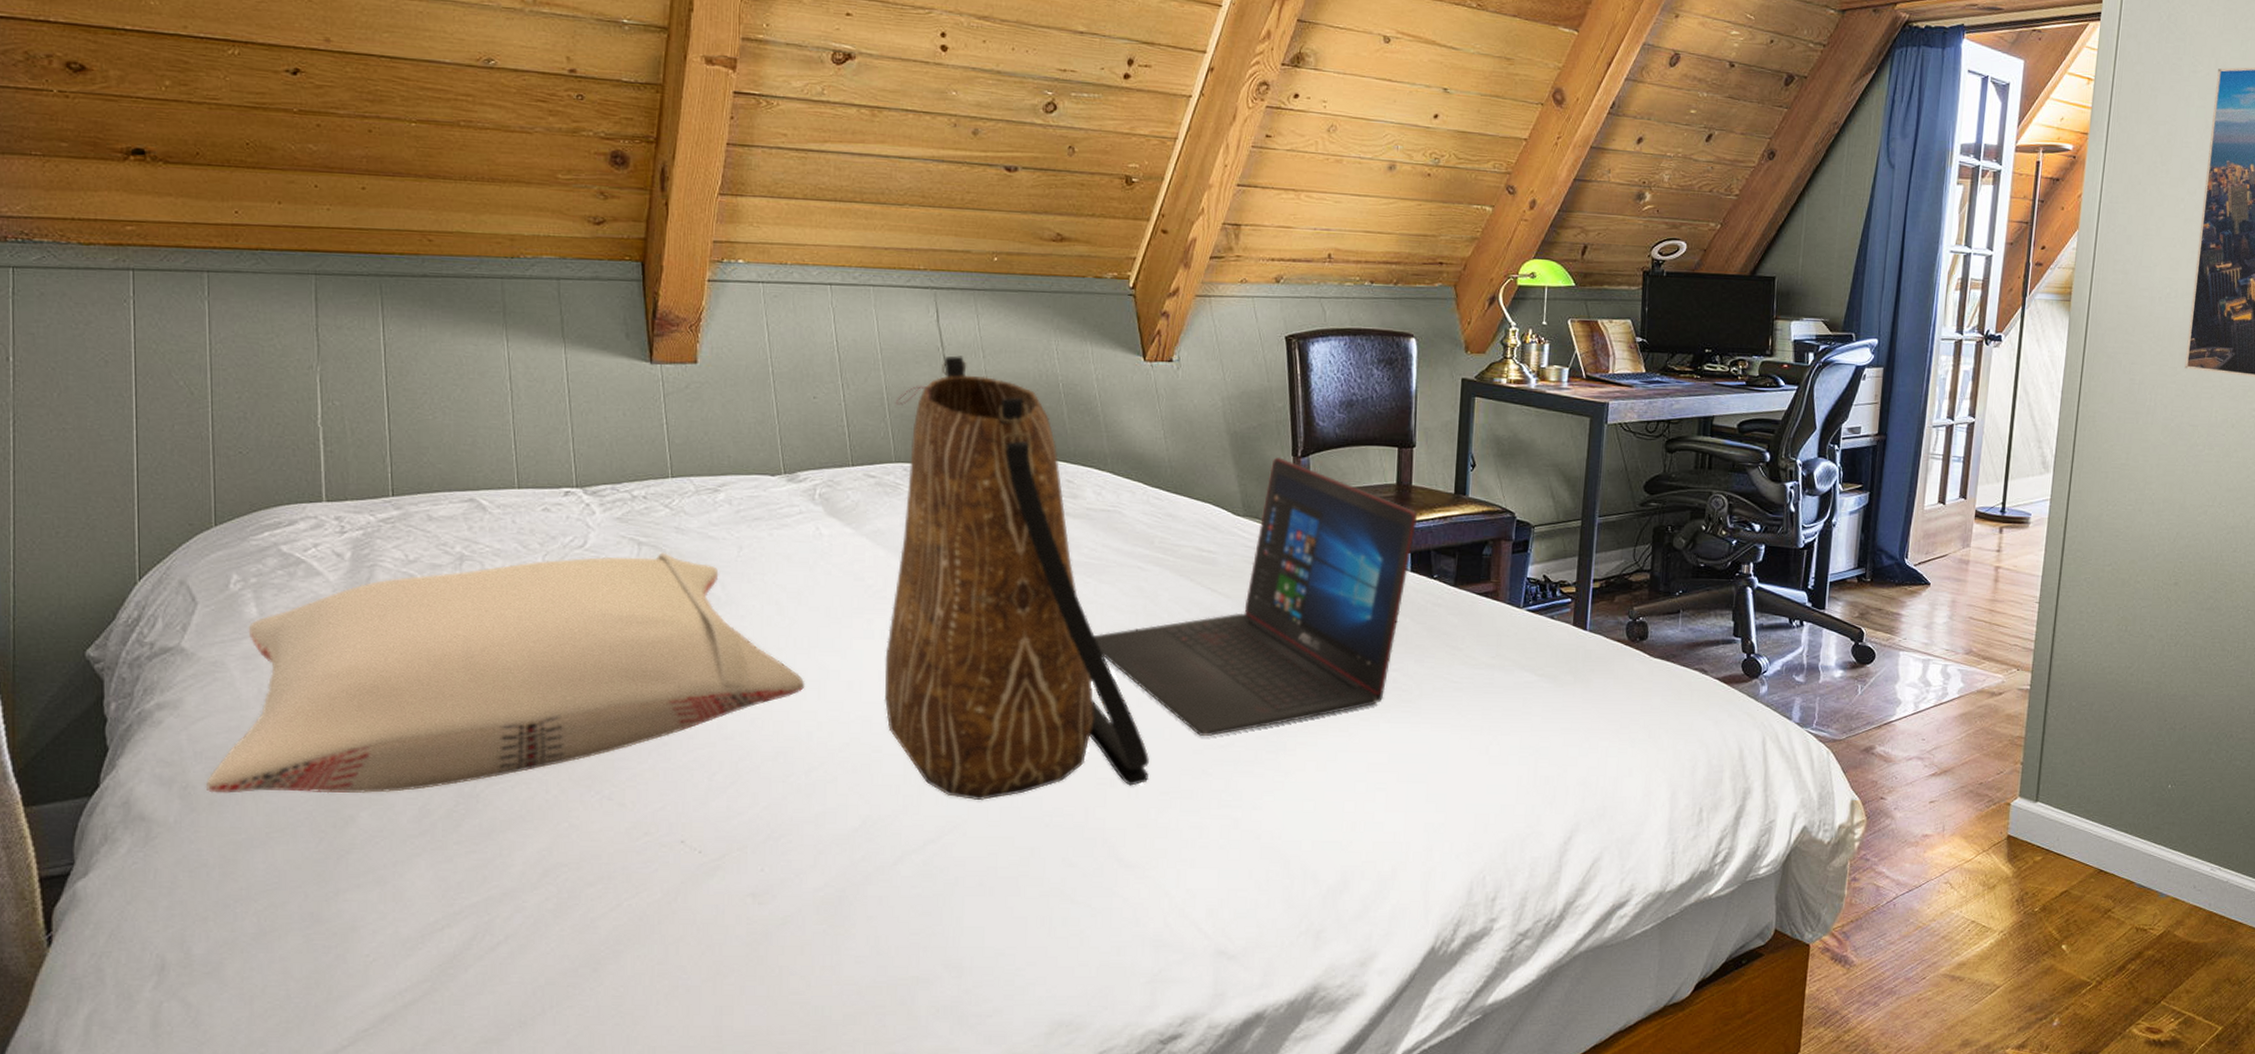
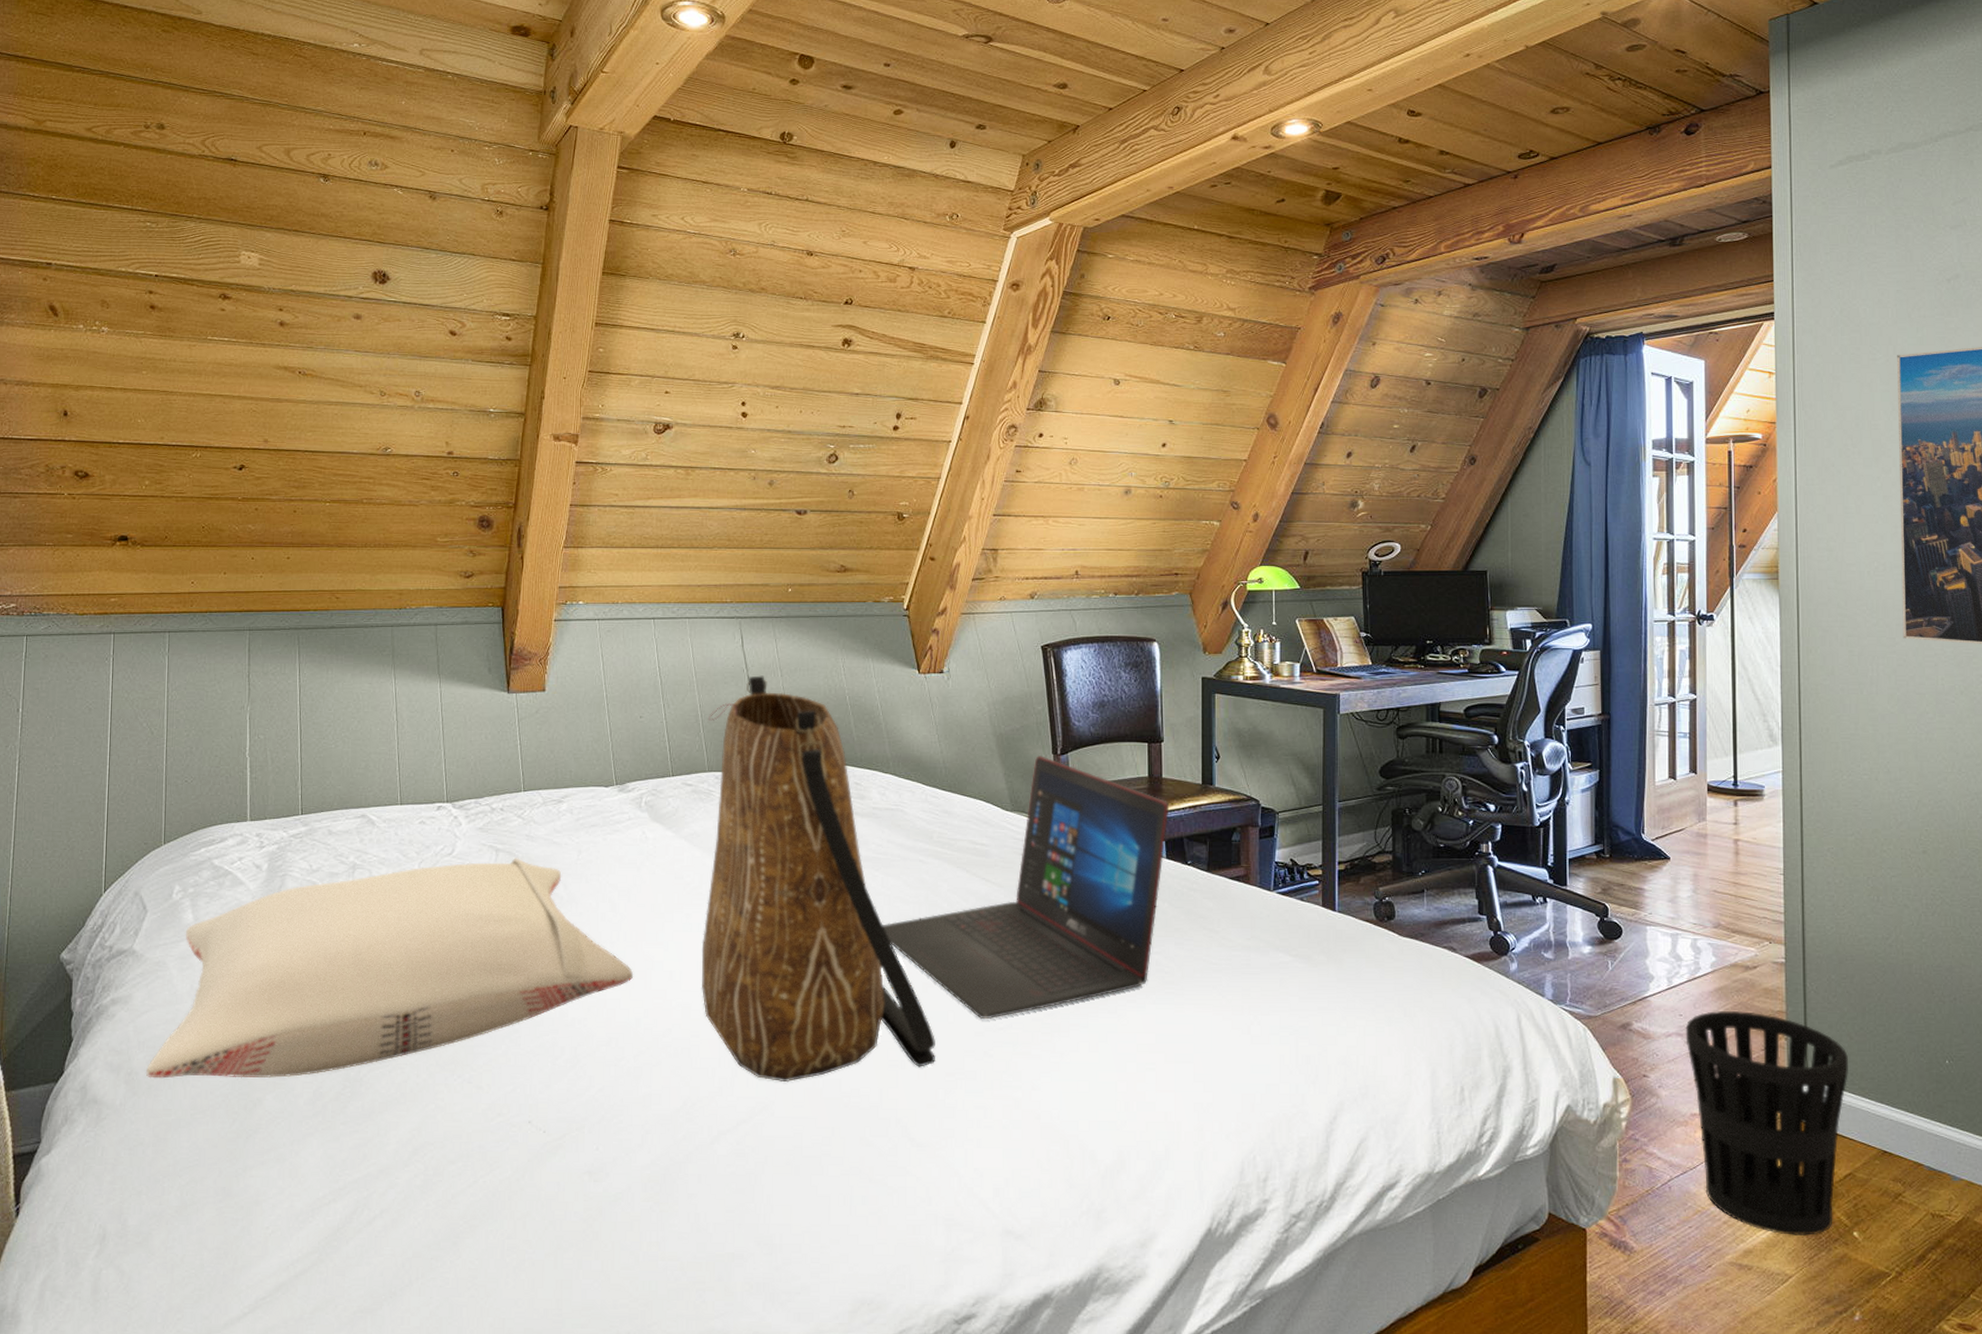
wastebasket: none [1925,735,2078,949] -> present [1685,1010,1848,1236]

